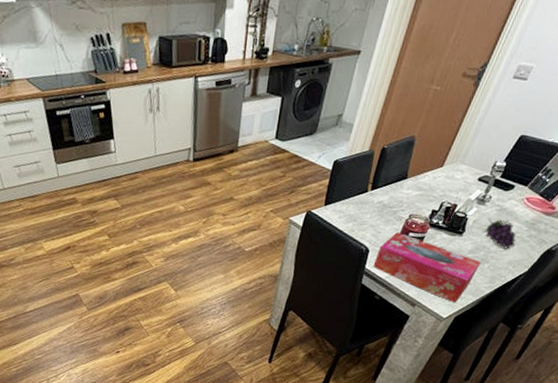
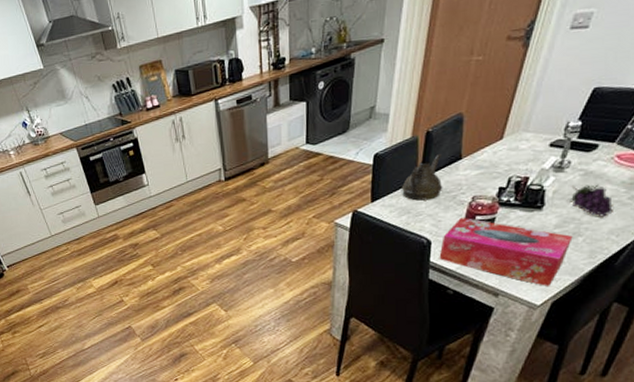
teapot: none [352,170,391,212] -> present [401,153,443,201]

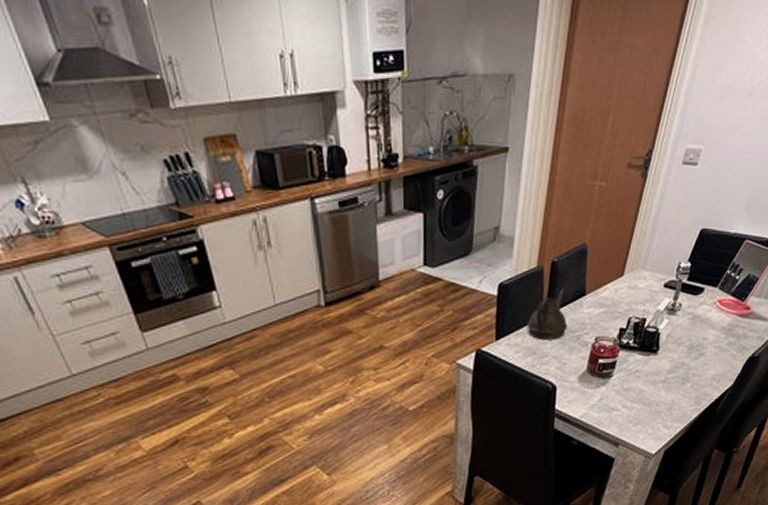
tissue box: present [439,218,573,287] -> none [564,361,682,435]
fruit: present [569,184,613,217] -> none [680,329,715,363]

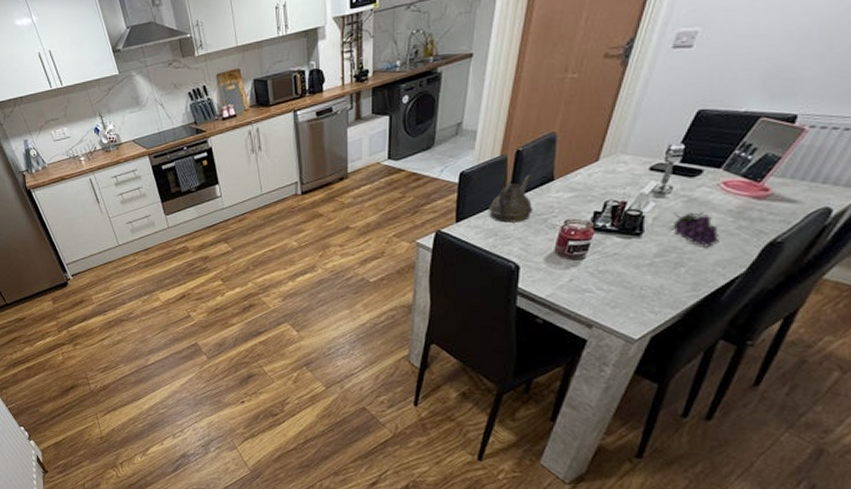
fruit: none [680,329,715,363] -> present [671,212,719,247]

